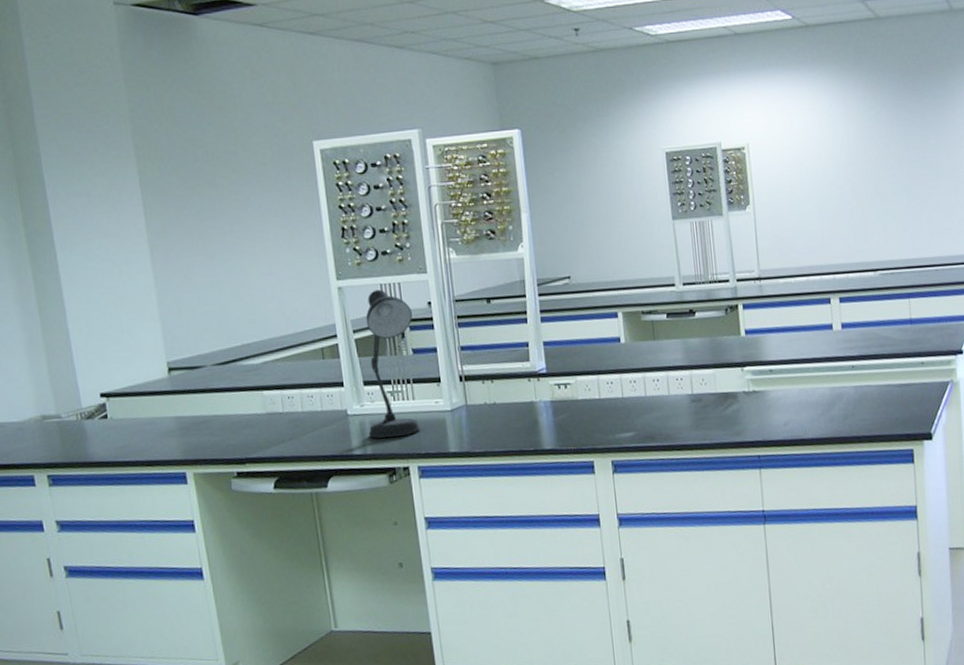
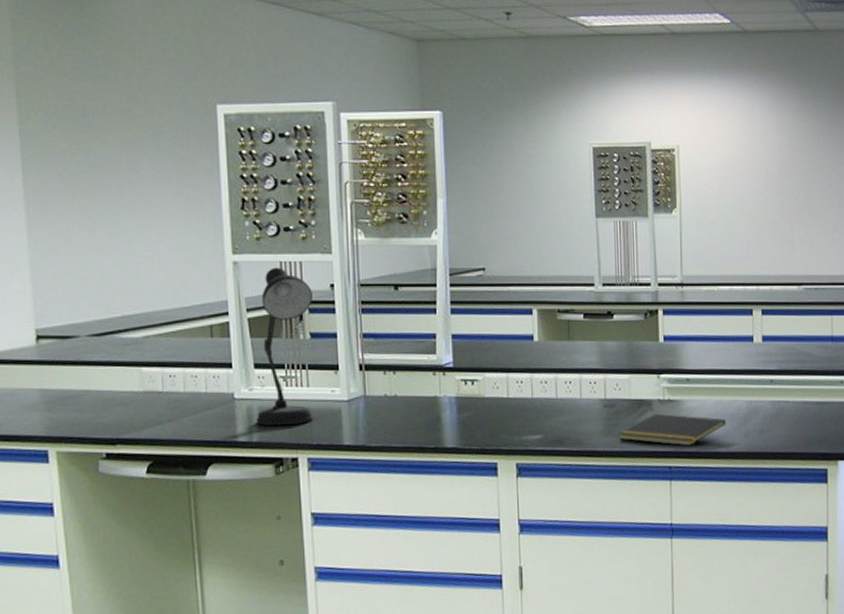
notepad: none [708,405,811,435] -> present [619,413,727,446]

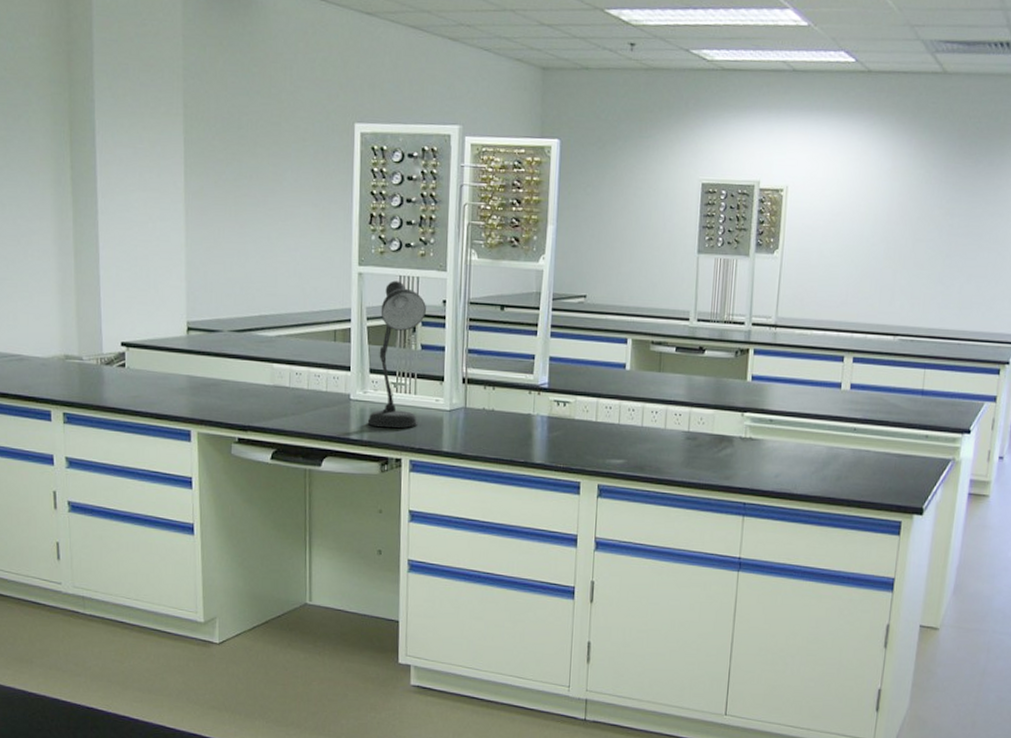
notepad: present [619,413,727,446] -> none [698,450,805,485]

